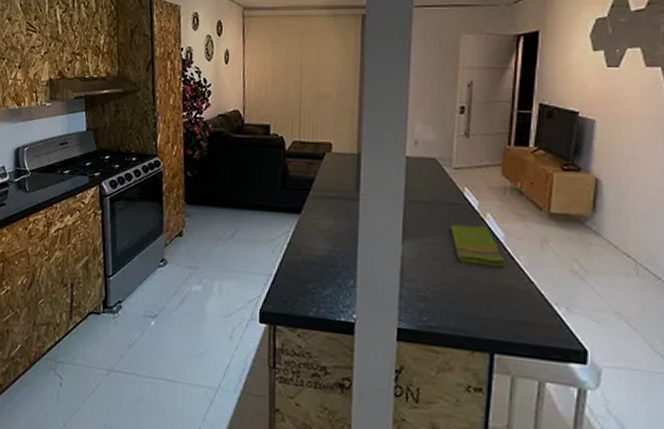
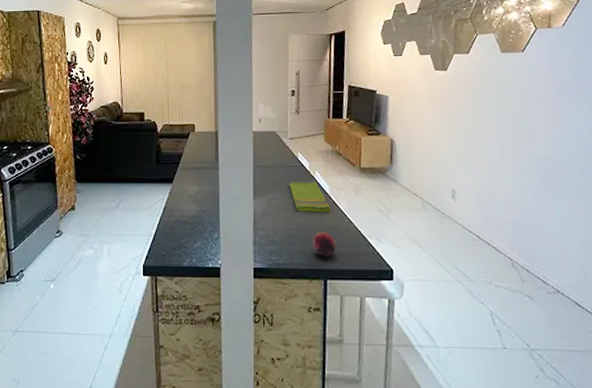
fruit: none [478,291,509,324] -> present [313,231,336,257]

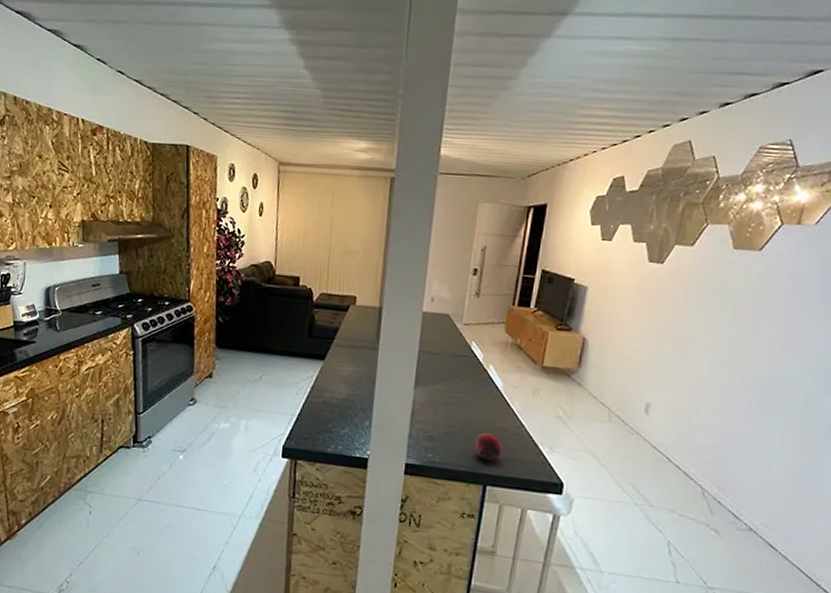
dish towel: present [289,181,331,213] -> none [457,374,502,413]

